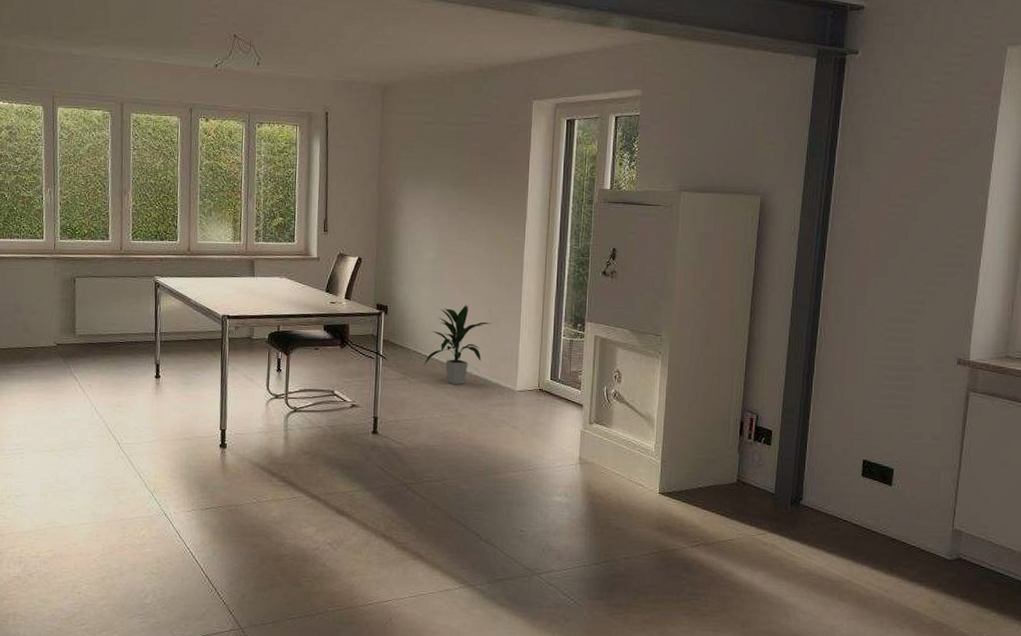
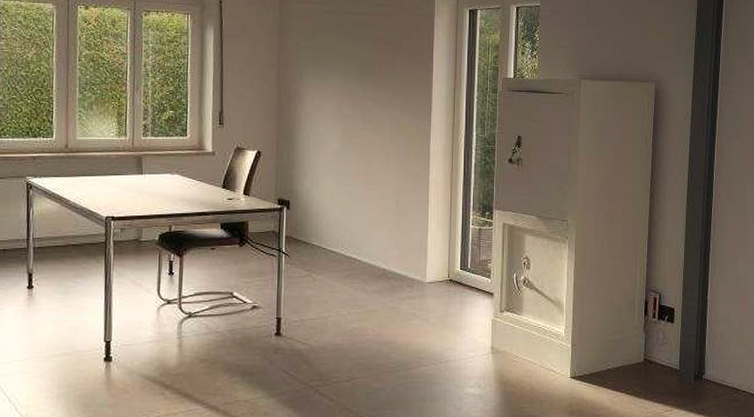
indoor plant: present [424,304,492,385] -> none [329,196,400,280]

